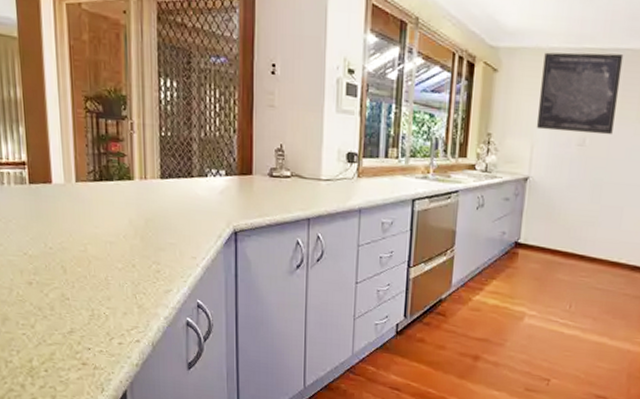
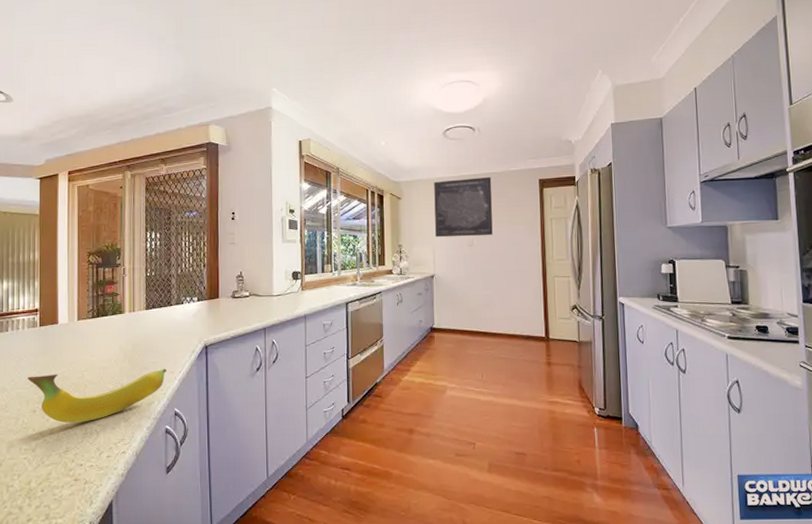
fruit: none [19,242,187,303] -> present [28,368,166,423]

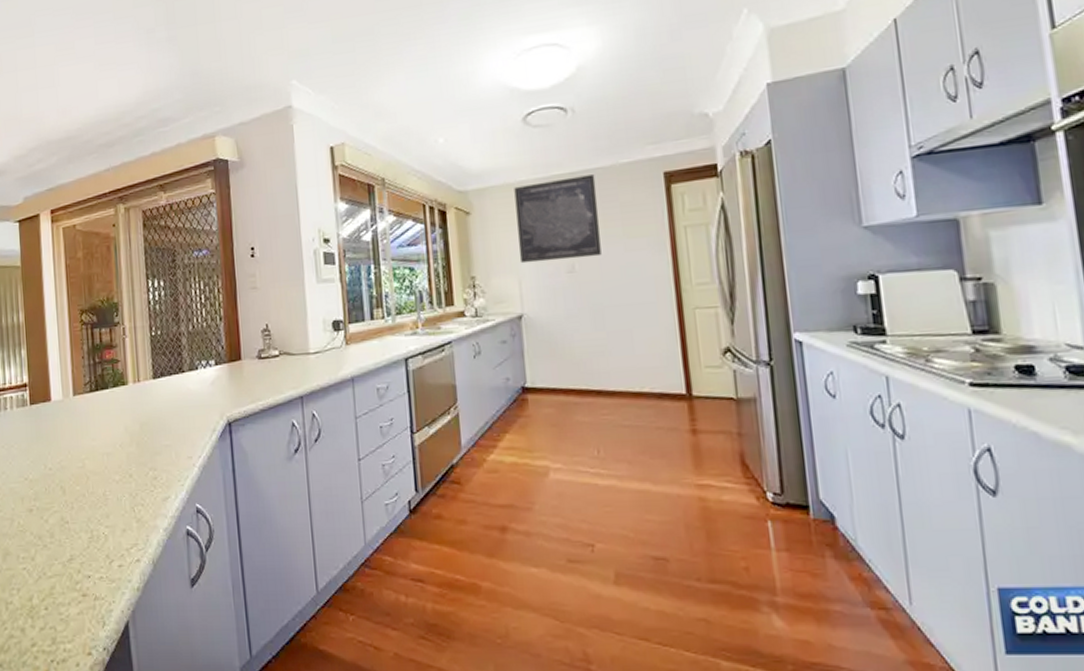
fruit: present [28,368,166,423] -> none [20,453,183,524]

